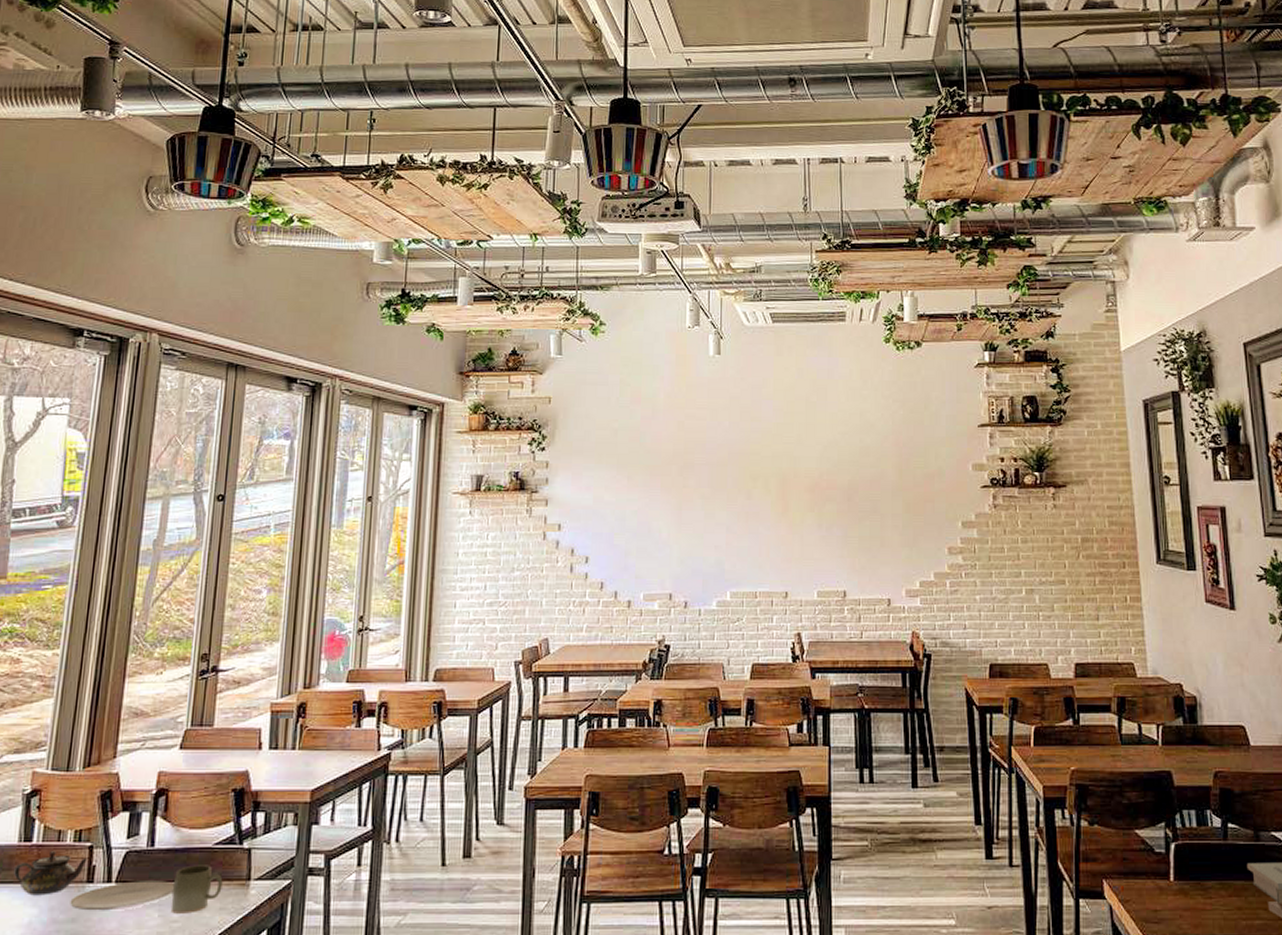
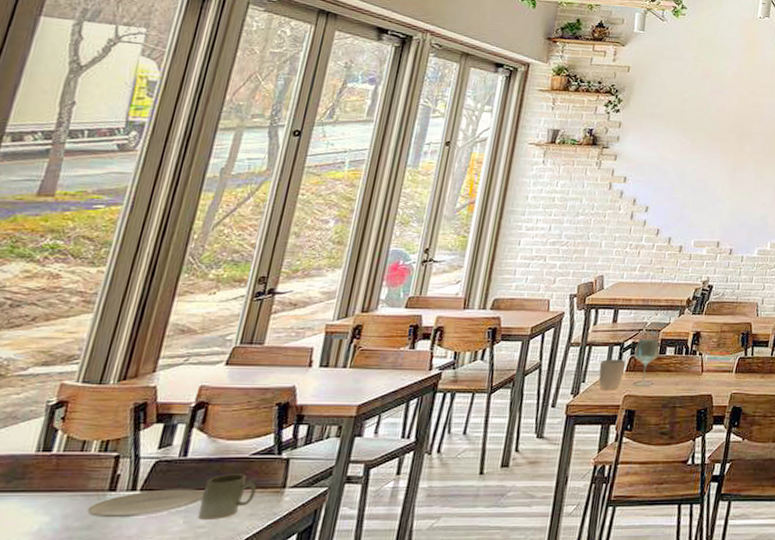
teapot: present [12,850,88,896] -> none [25,459,113,504]
cup: none [555,734,584,770] -> present [598,359,627,391]
wine glass: none [591,709,619,766] -> present [632,338,660,387]

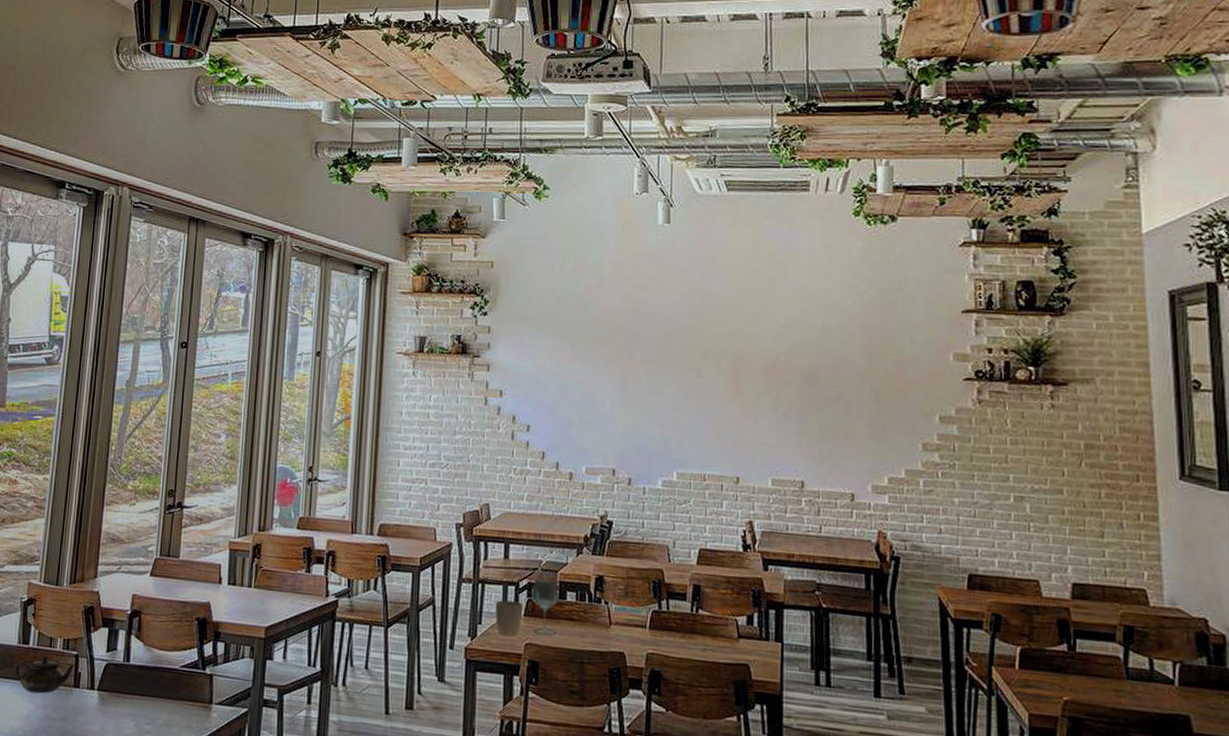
teapot: none [25,459,113,504] -> present [14,654,74,694]
plate: present [87,489,204,518] -> none [60,691,147,716]
mug: present [197,474,257,520] -> none [144,683,188,727]

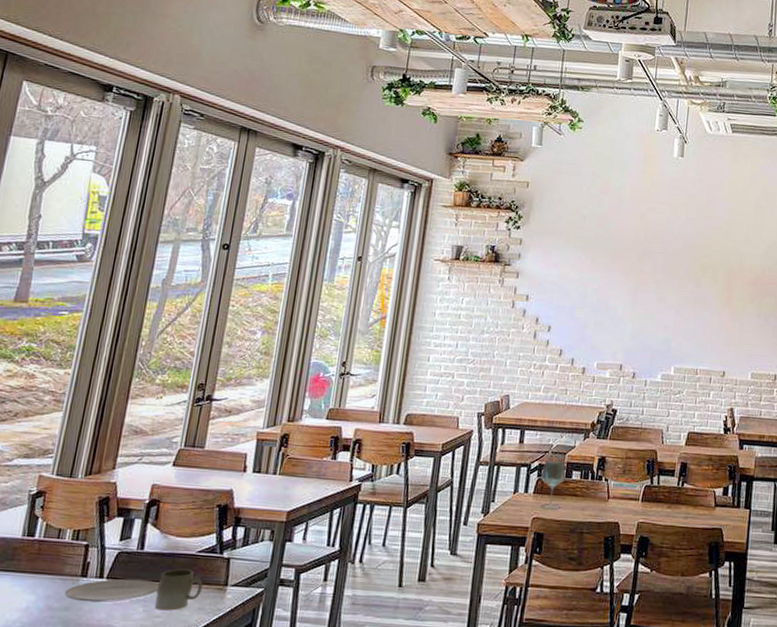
teapot: present [14,654,74,694] -> none [15,545,83,585]
plate: none [60,691,147,716] -> present [64,578,159,603]
mug: none [144,683,188,727] -> present [154,568,203,611]
cup: present [495,600,524,637] -> none [507,480,534,513]

